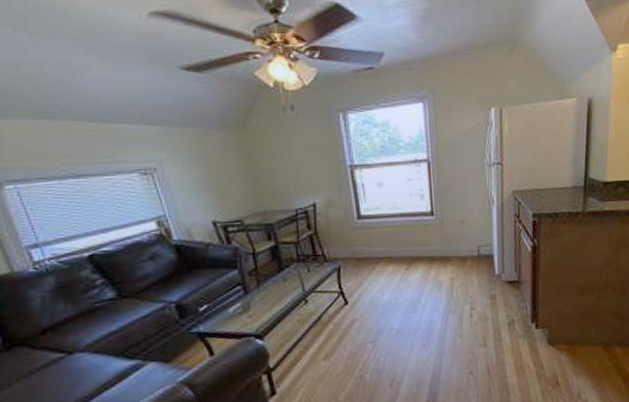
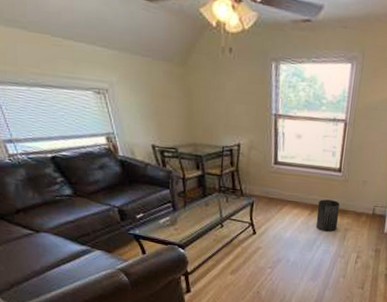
trash can: none [414,248,442,286] -> present [316,199,340,232]

